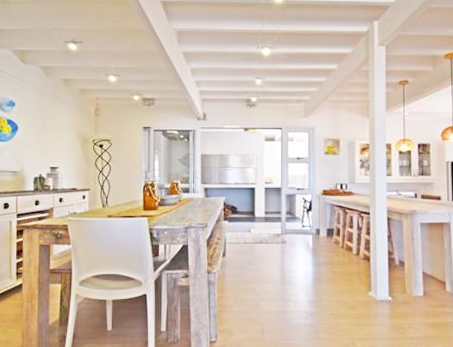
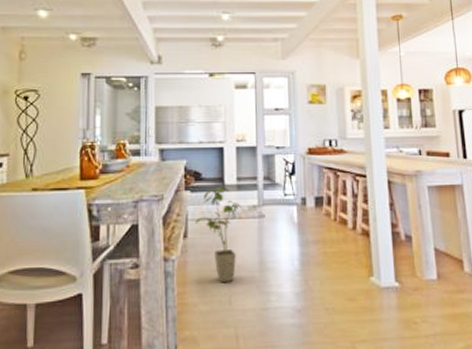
house plant: none [232,219,269,291] -> present [195,187,242,283]

